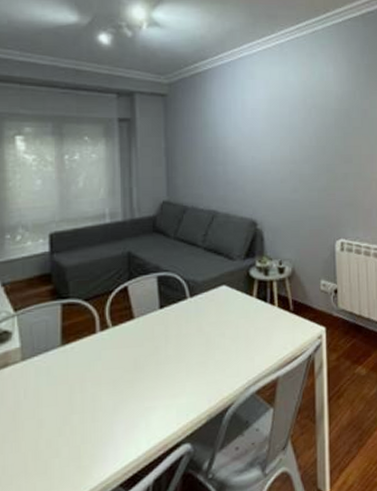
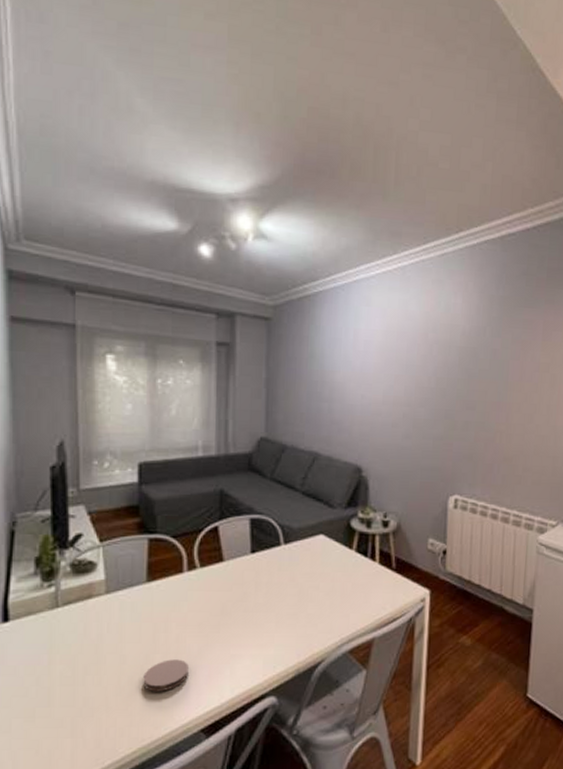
coaster: none [61,417,105,453] -> present [143,659,189,692]

